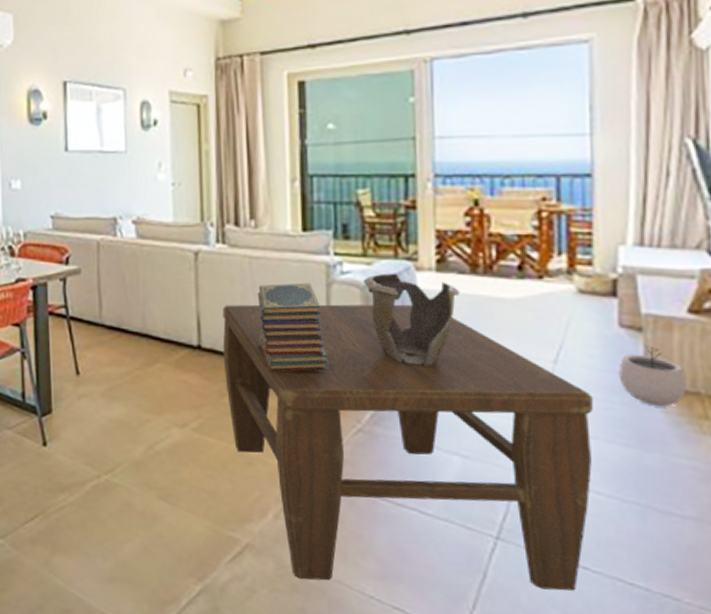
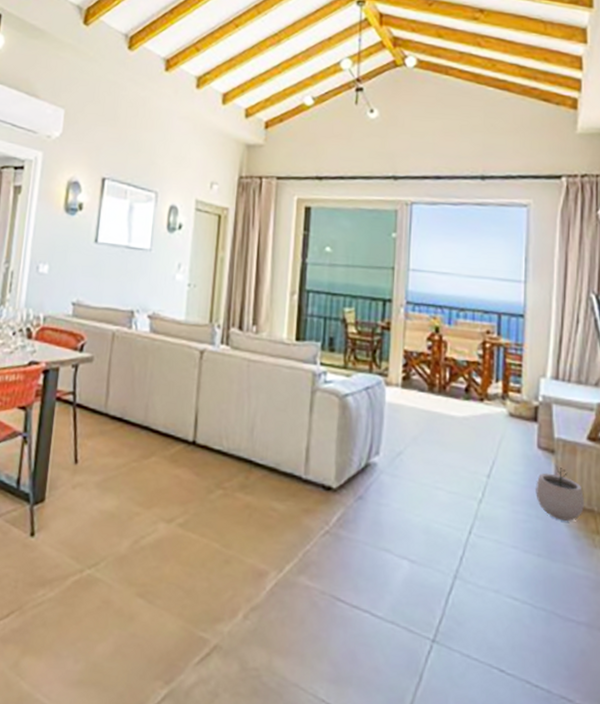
coffee table: present [222,304,593,591] -> none [214,403,515,693]
book stack: present [257,283,328,373] -> none [249,387,307,474]
decorative bowl: present [363,273,461,368] -> none [342,385,419,475]

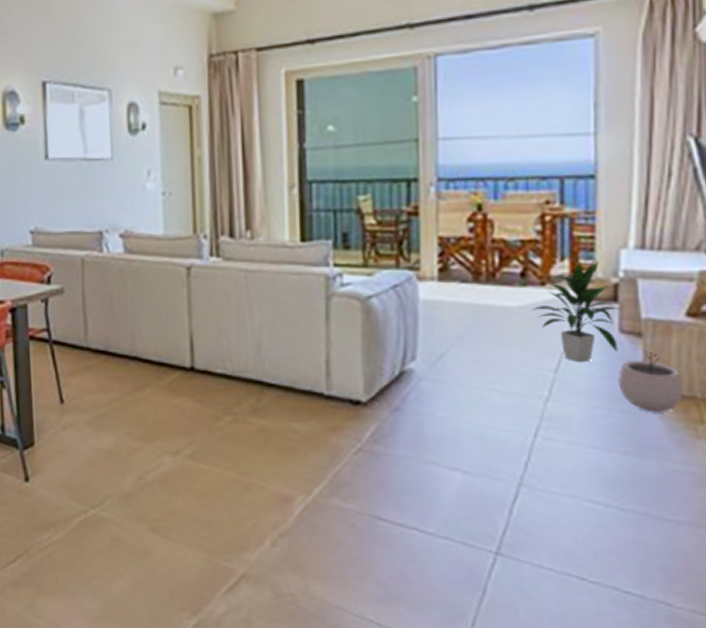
indoor plant: none [471,385,539,471] -> present [530,262,621,363]

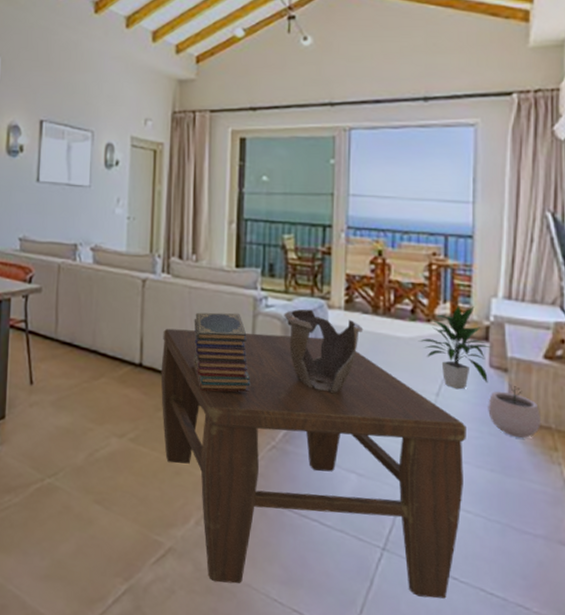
coffee table: none [217,316,593,608] -> present [160,328,466,599]
book stack: none [253,296,328,392] -> present [194,312,251,393]
decorative bowl: none [364,283,463,382] -> present [284,308,364,394]

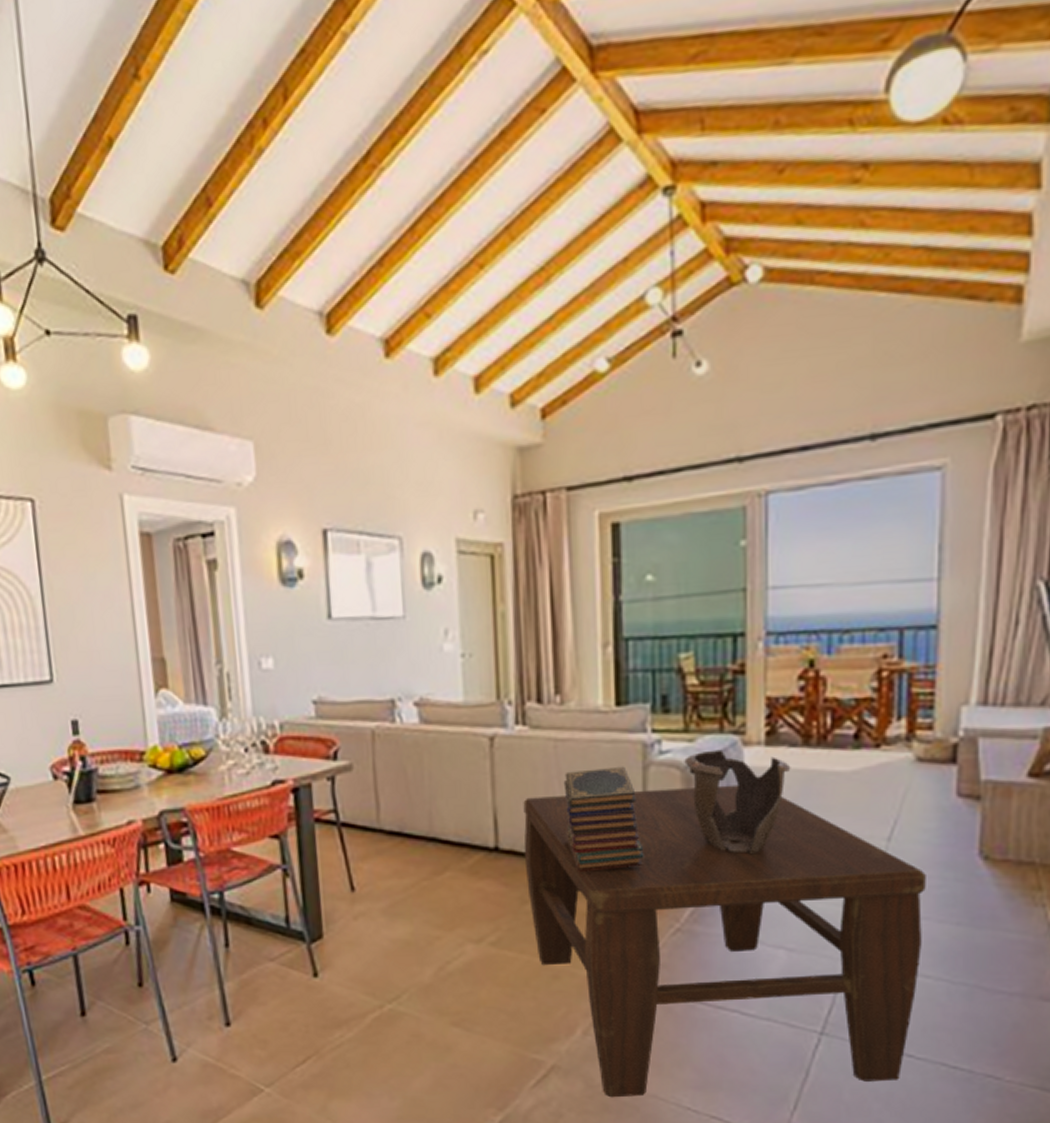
indoor plant: present [418,305,491,390] -> none [863,720,959,830]
plant pot: present [488,386,540,439] -> none [954,816,1021,881]

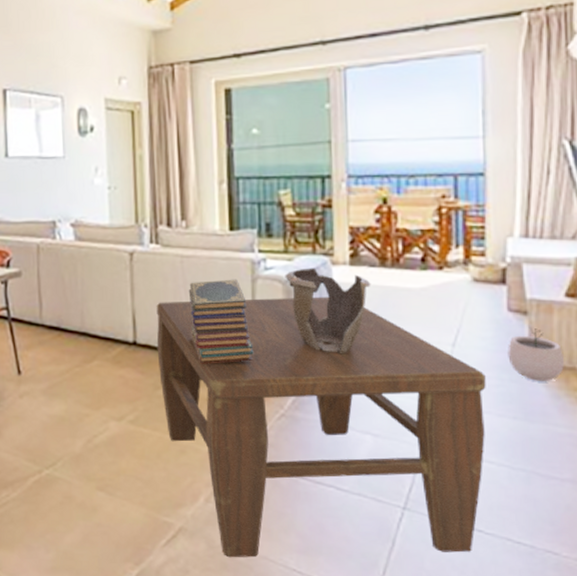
plant pot: none [954,816,1021,881] -> present [508,328,564,382]

